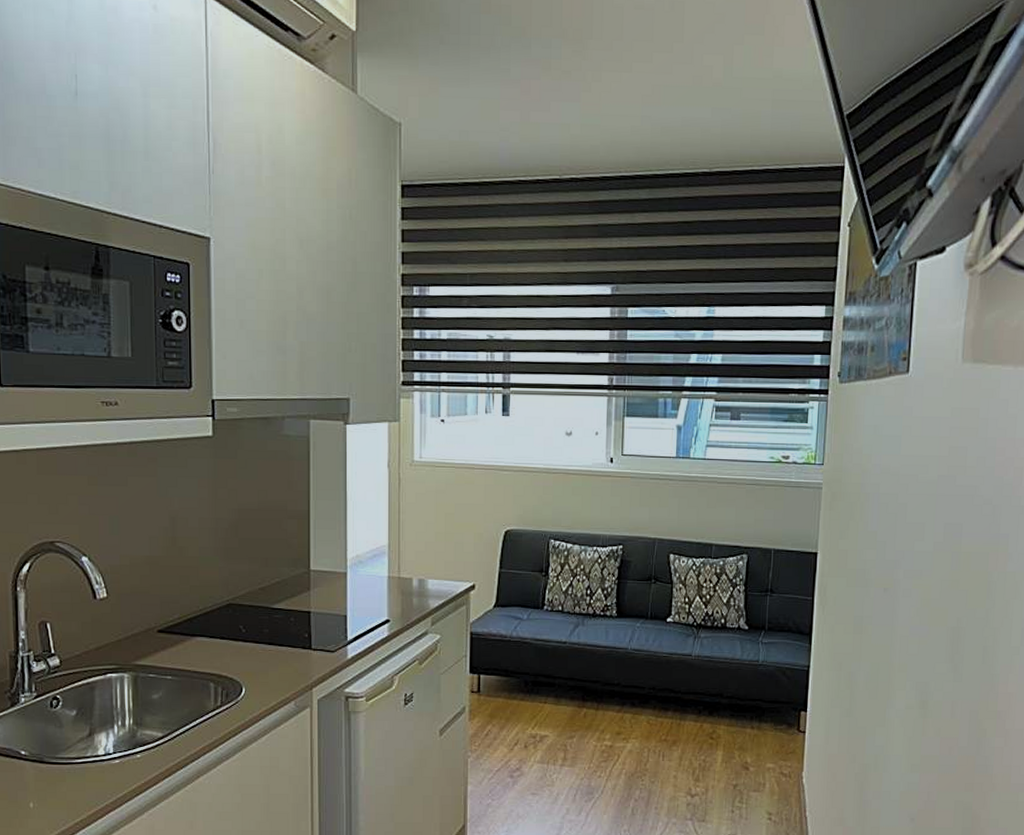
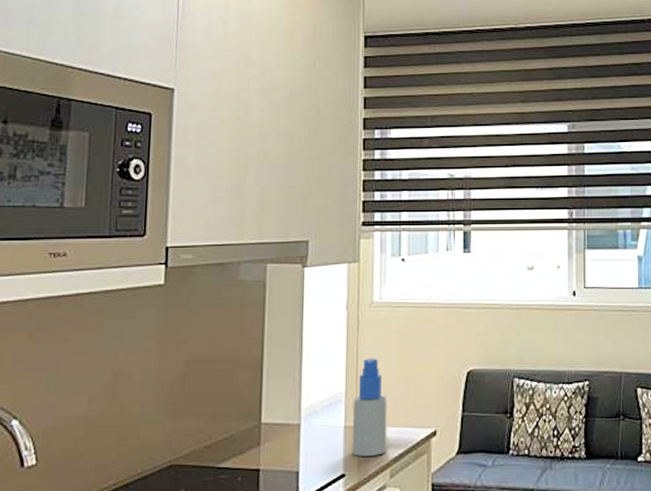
spray bottle: none [395,514,428,605] -> present [352,358,388,456]

